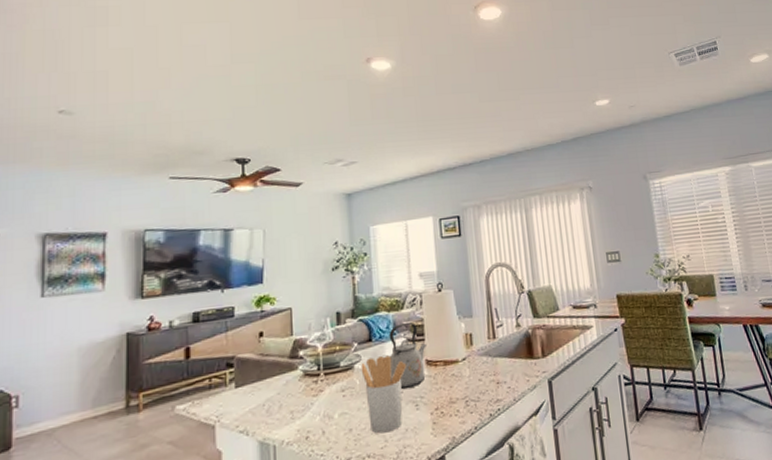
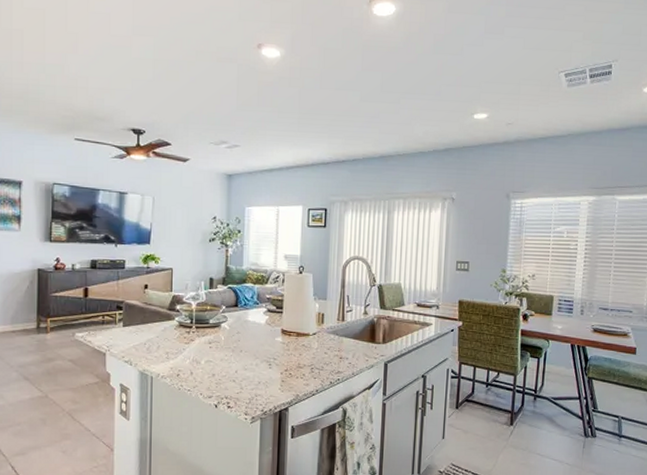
utensil holder: present [361,355,407,434] -> none [226,320,265,382]
kettle: present [389,322,428,390] -> none [250,295,285,351]

